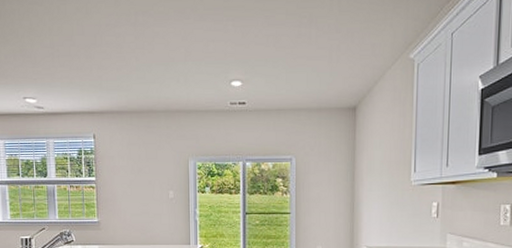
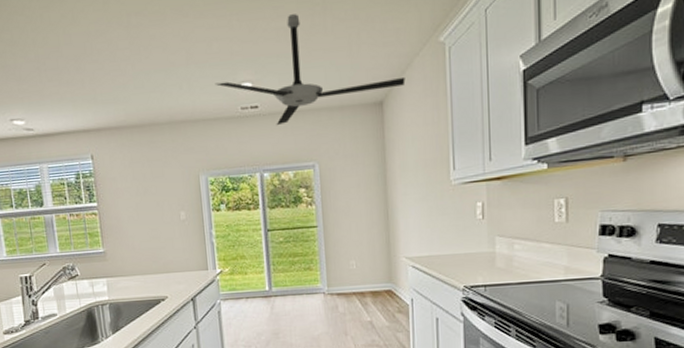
ceiling fan: none [208,24,377,120] -> present [214,14,406,125]

